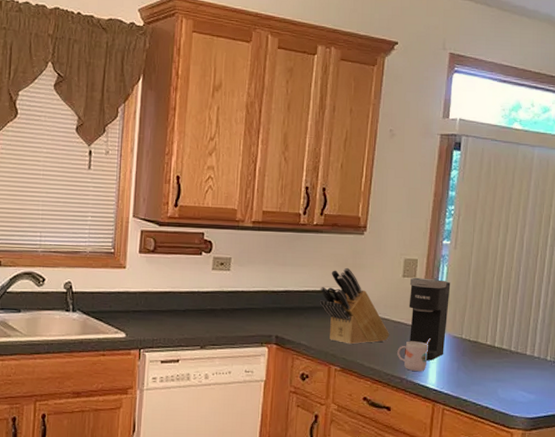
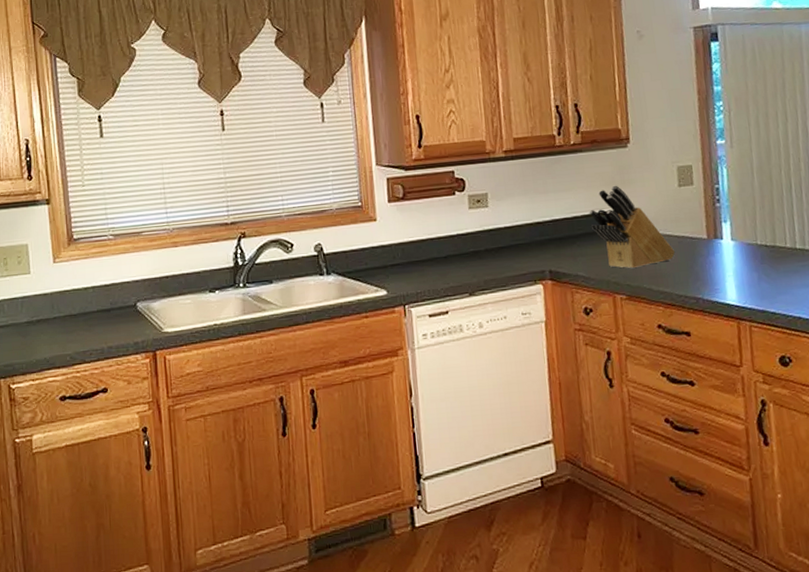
mug: present [397,338,430,372] -> none [686,250,723,289]
coffee maker: present [405,277,451,361] -> none [687,183,740,274]

